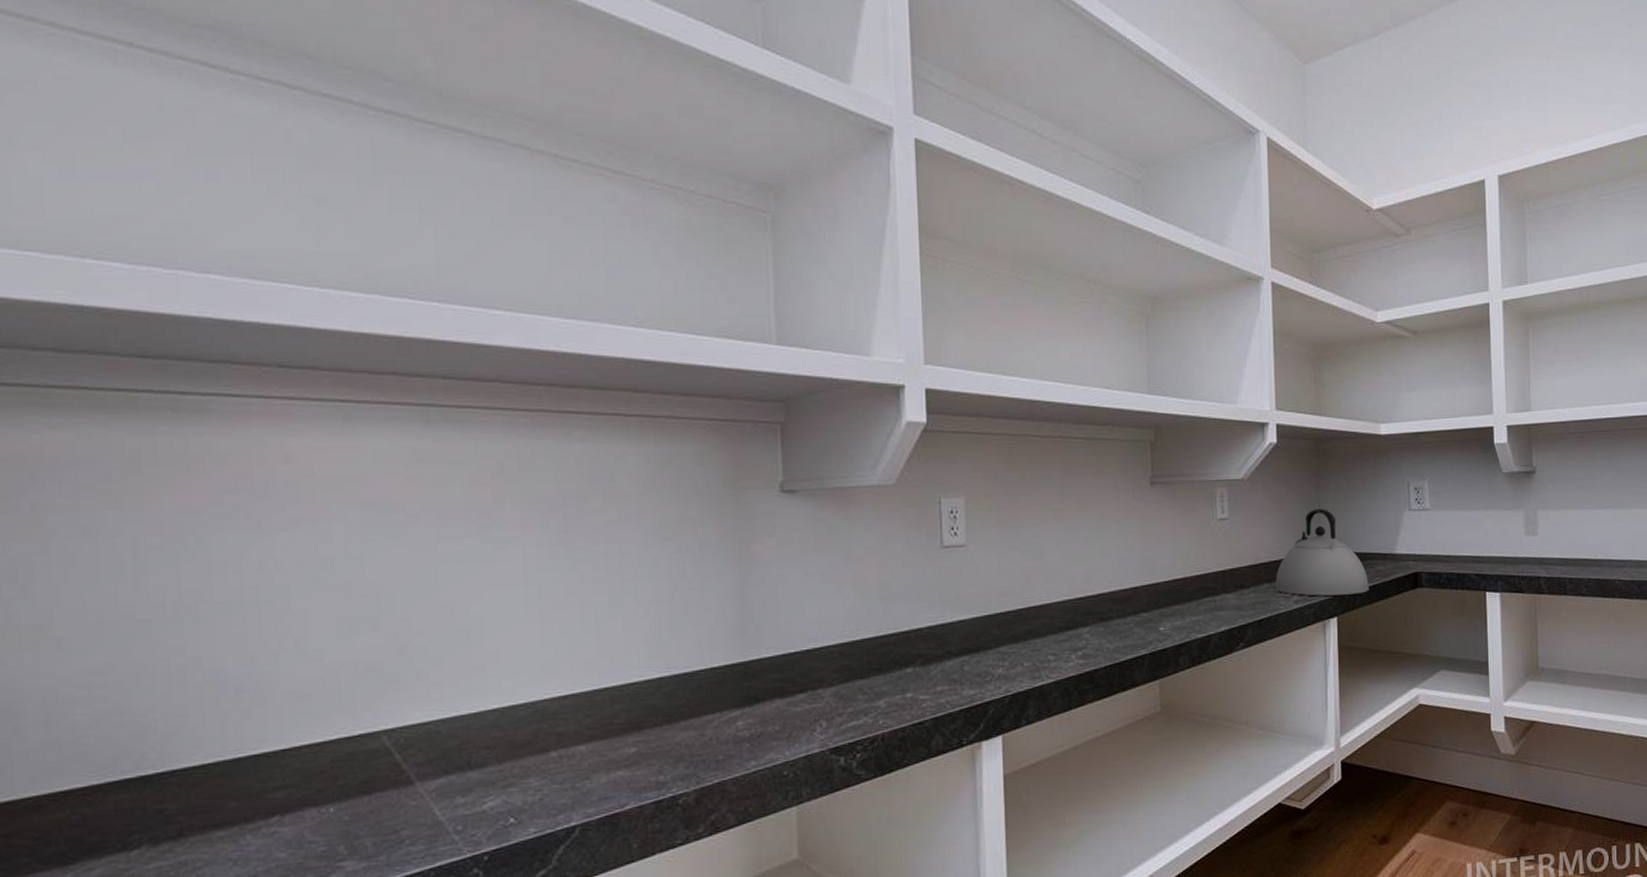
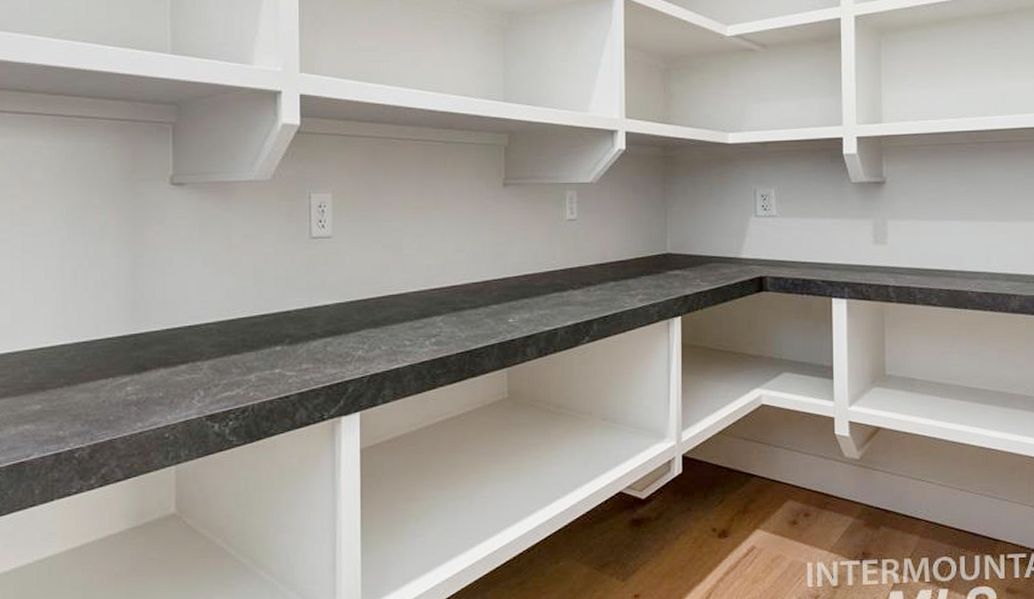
kettle: present [1274,509,1369,597] -> none [620,213,713,297]

